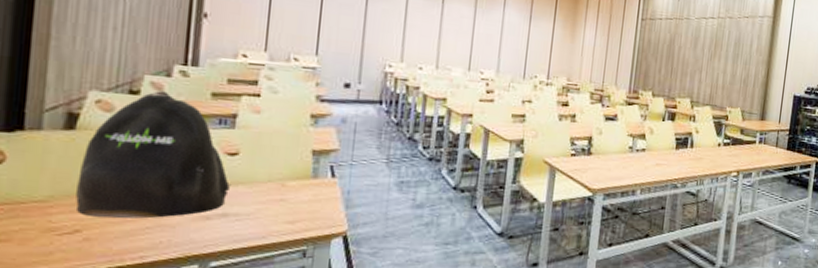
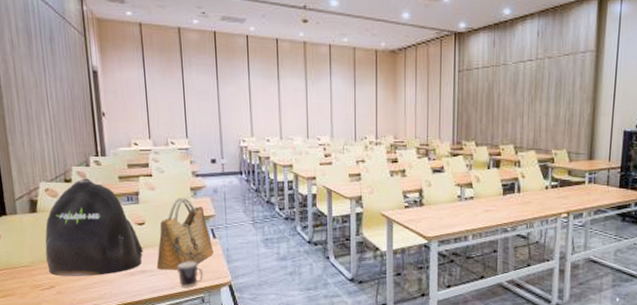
grocery bag: none [245,125,330,215] -> present [156,198,214,270]
mug: none [274,204,311,239] -> present [177,261,204,288]

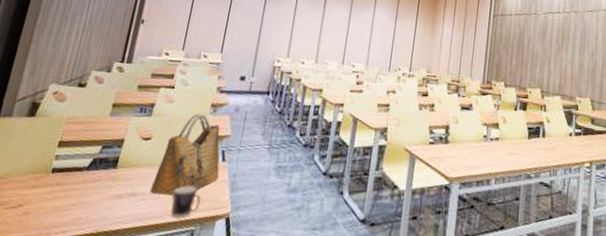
backpack: present [45,178,143,276] -> none [23,84,141,196]

